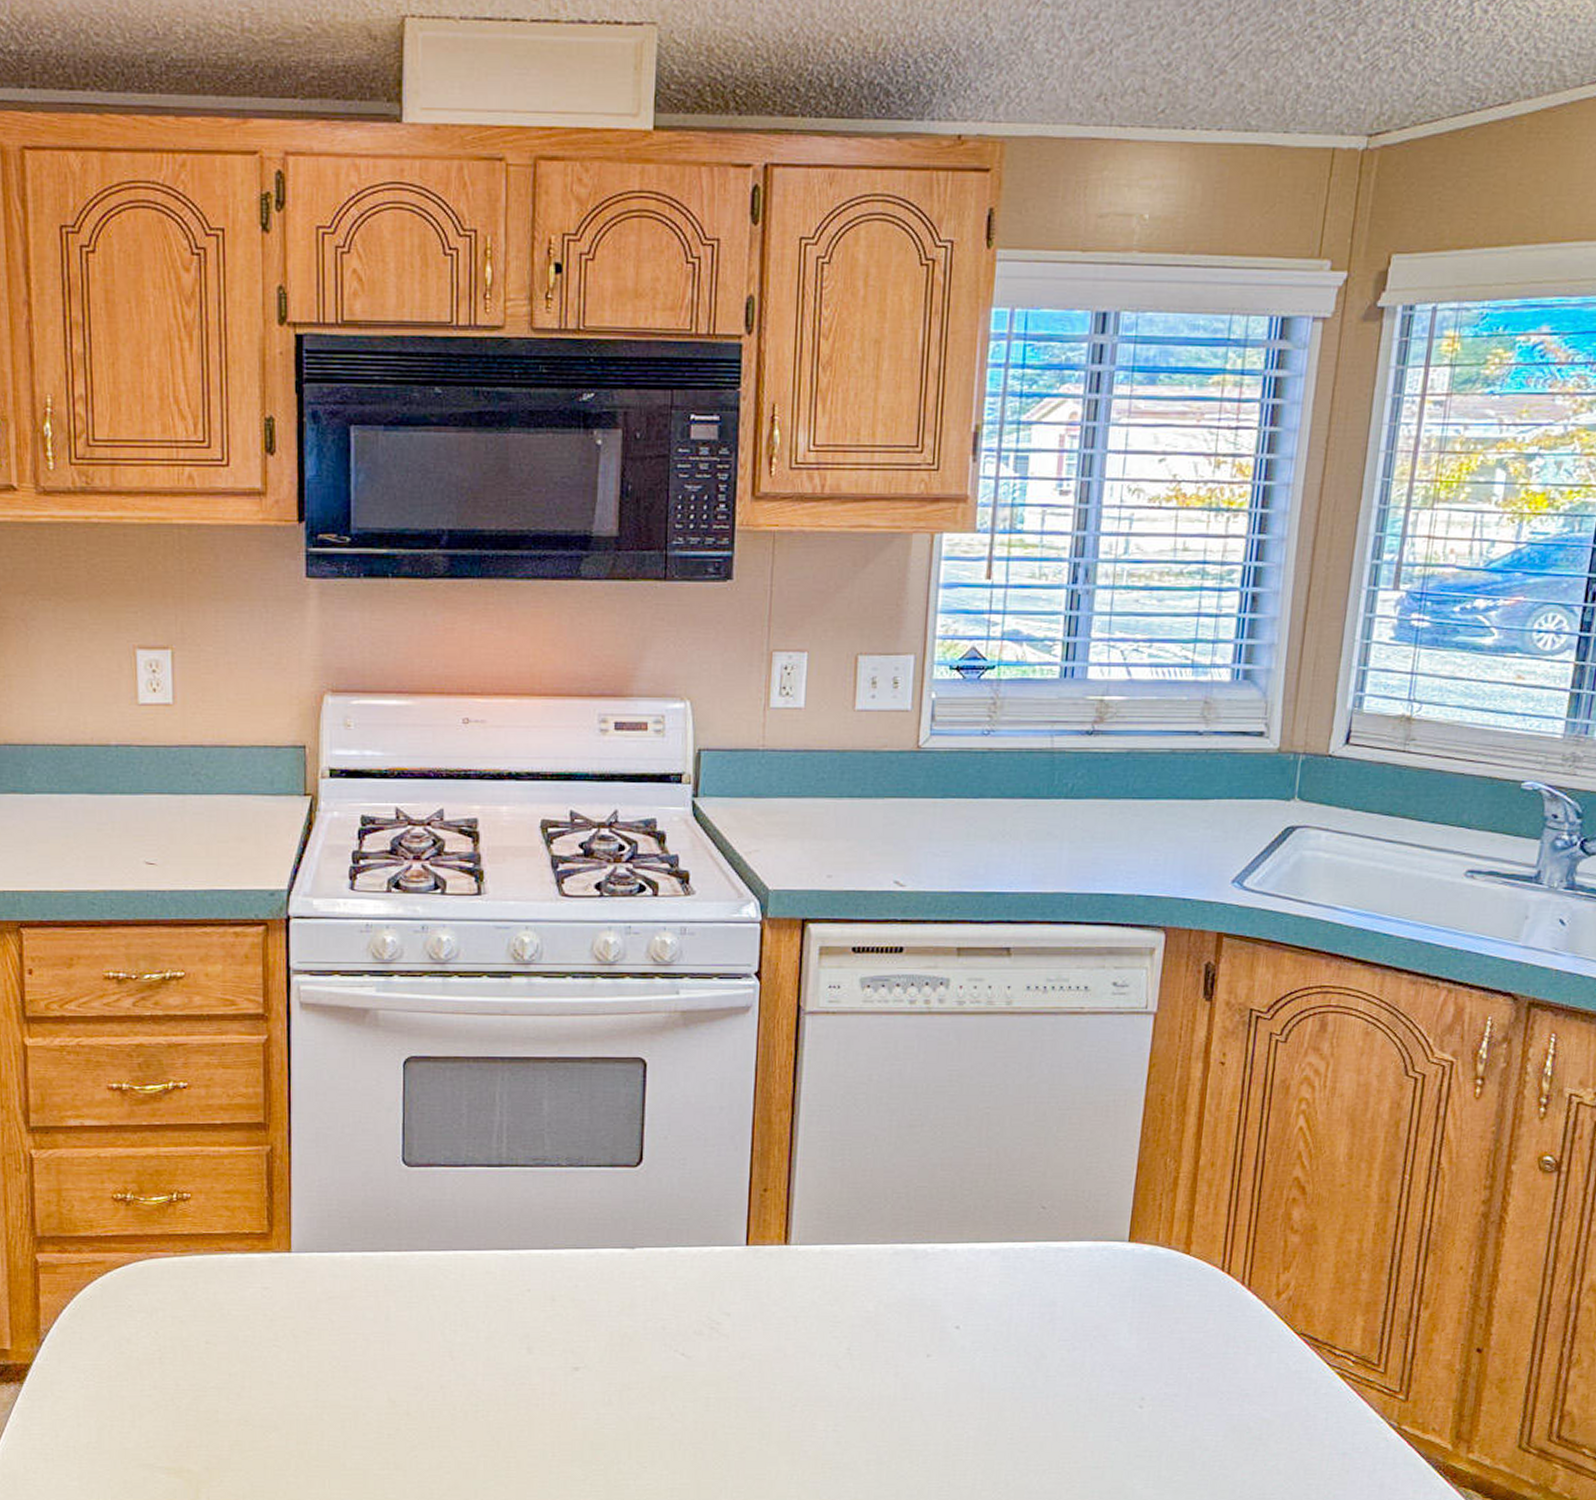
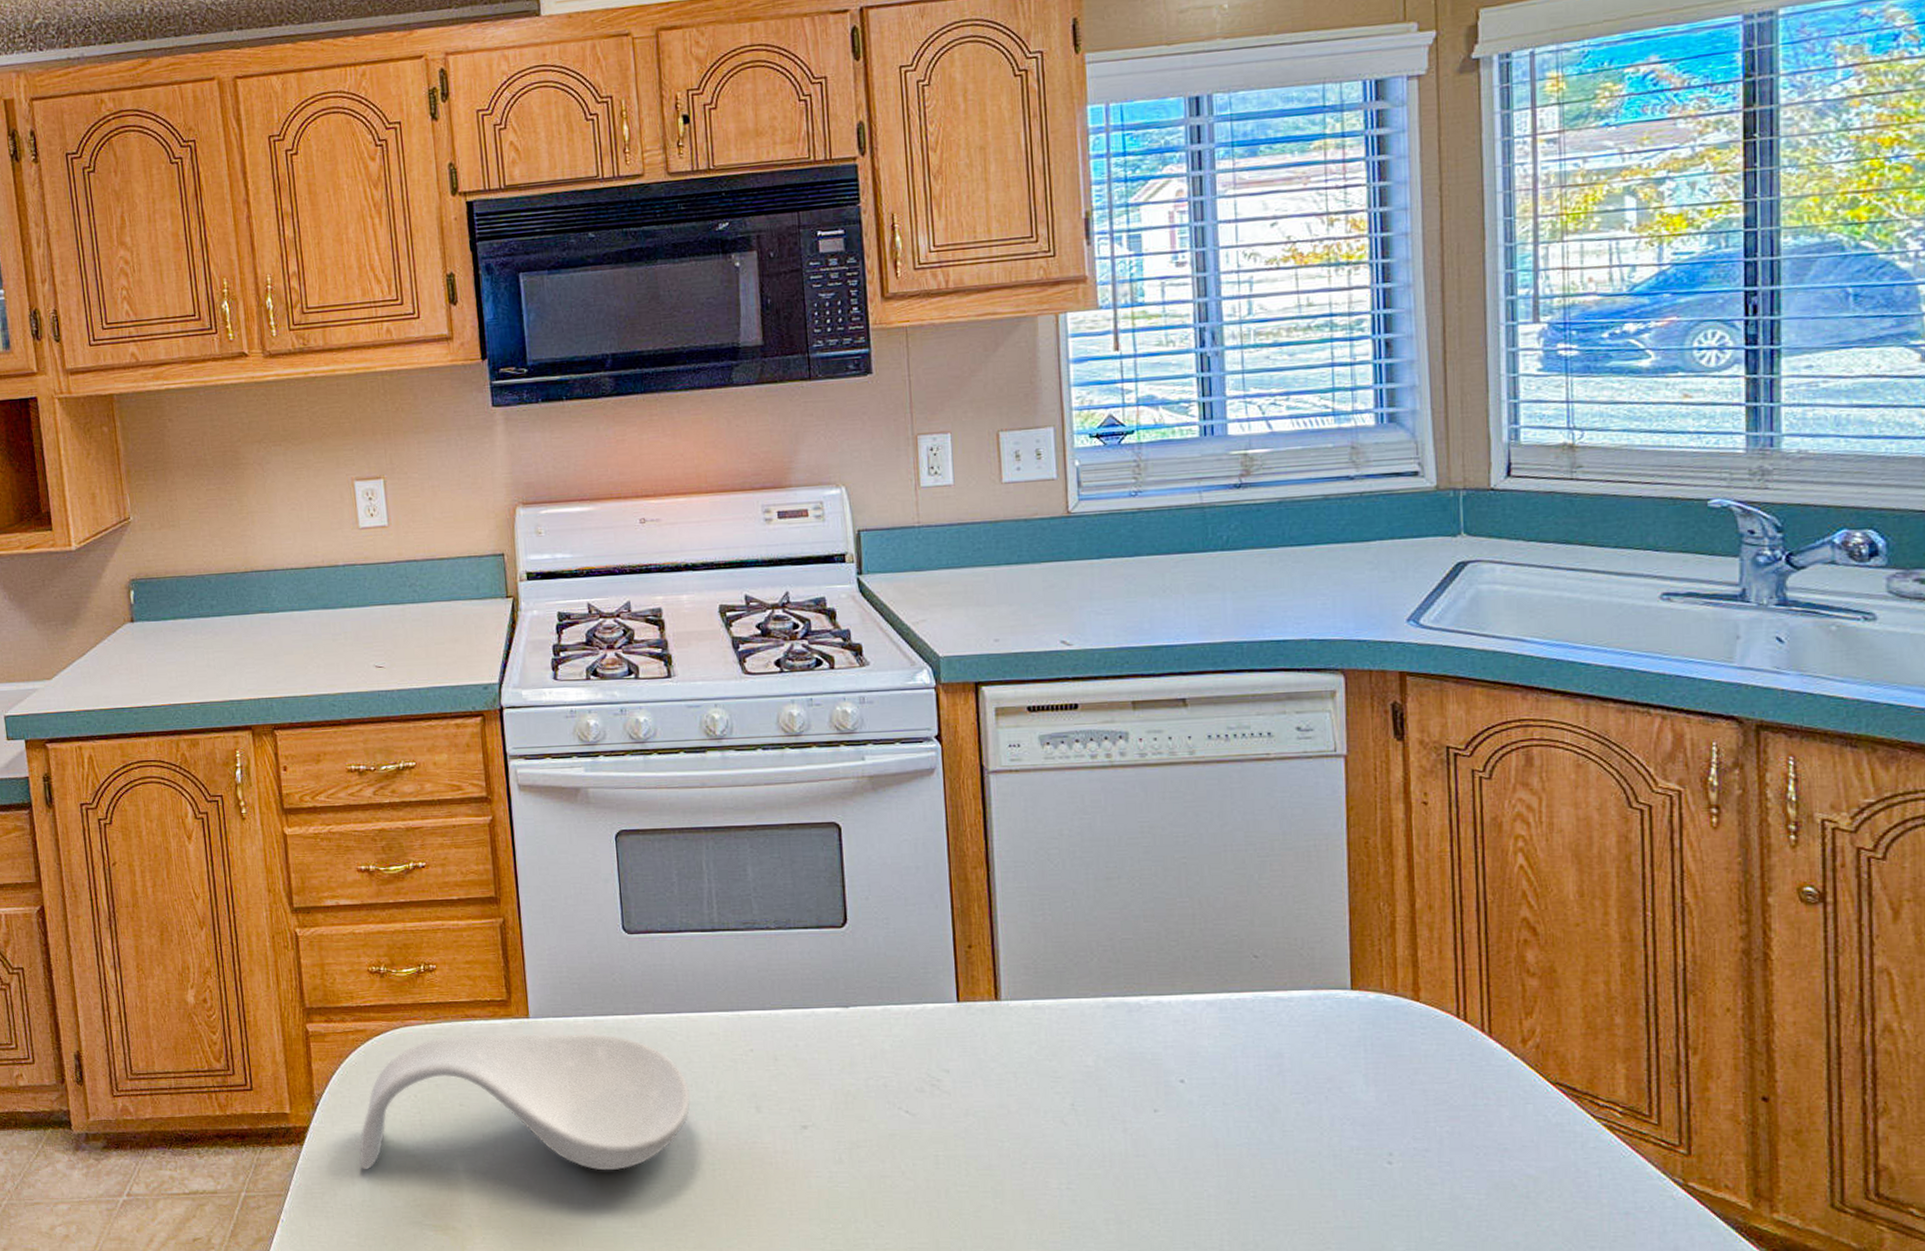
spoon rest: none [87,1269,460,1412] -> present [358,1033,691,1171]

